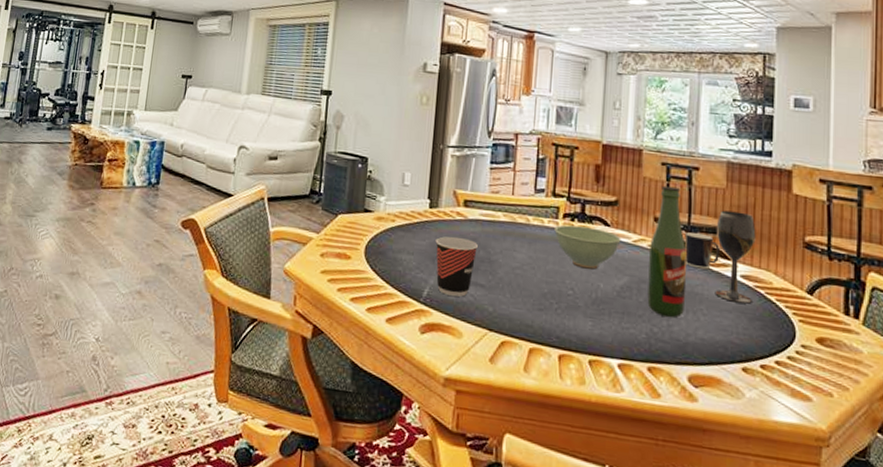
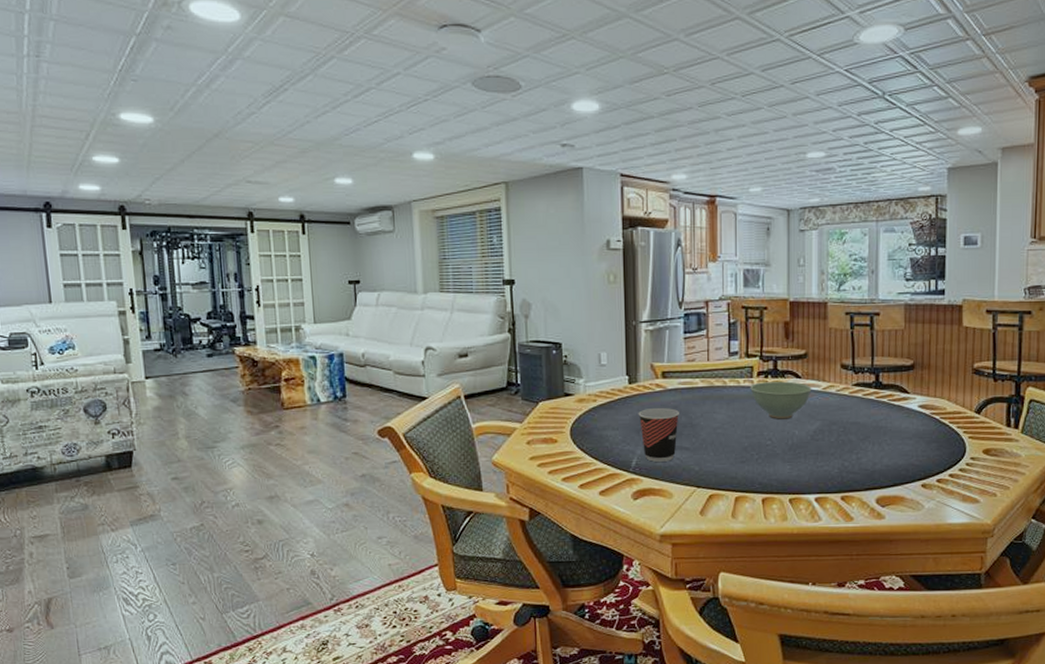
beer bottle: present [647,185,688,318] -> none [838,333,872,451]
mug: present [684,232,719,270] -> none [868,373,900,405]
wine glass: present [715,210,756,304] -> none [896,349,932,430]

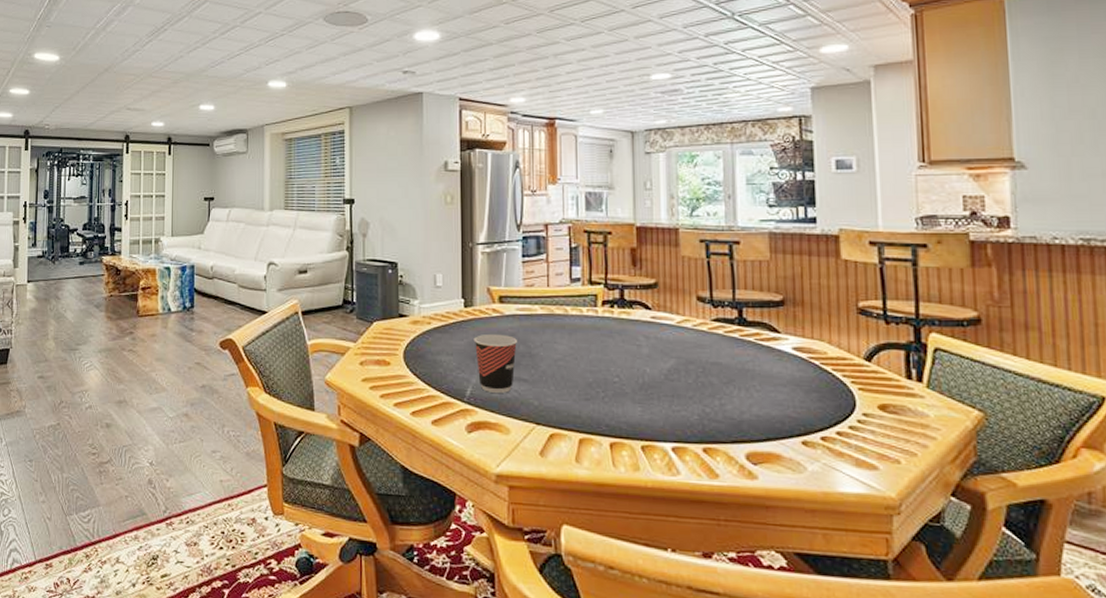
bowl: present [750,381,812,420] -> none [594,312,664,355]

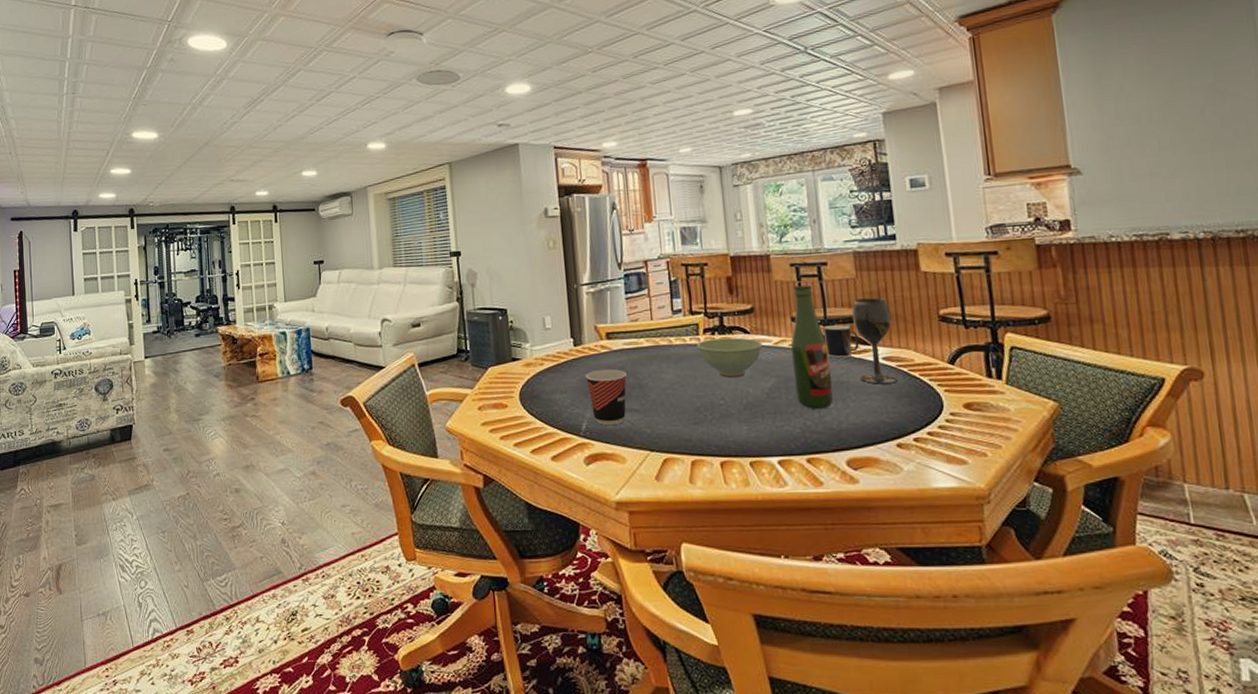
bowl: none [594,312,664,355] -> present [697,337,763,378]
beer bottle: none [695,263,737,396] -> present [791,285,833,409]
mug: none [730,309,768,345] -> present [822,325,859,359]
wine glass: none [762,283,807,376] -> present [851,297,897,384]

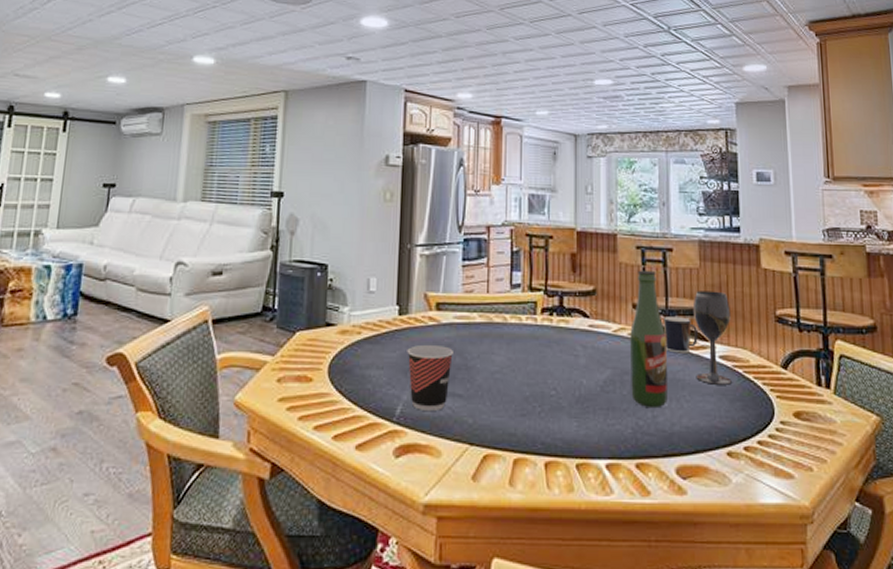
bowl: present [697,337,763,378] -> none [533,320,601,365]

